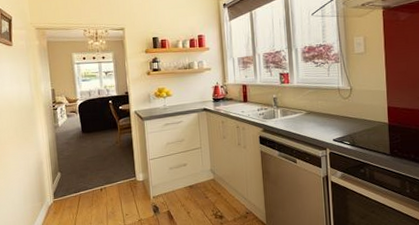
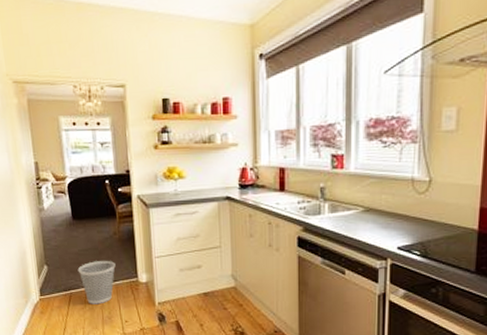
wastebasket: none [86,164,118,203] -> present [77,260,116,304]

